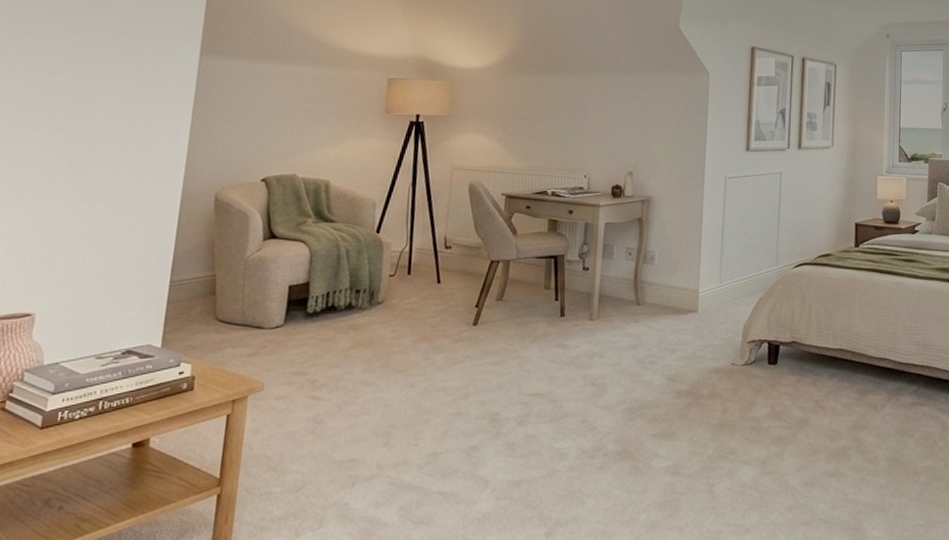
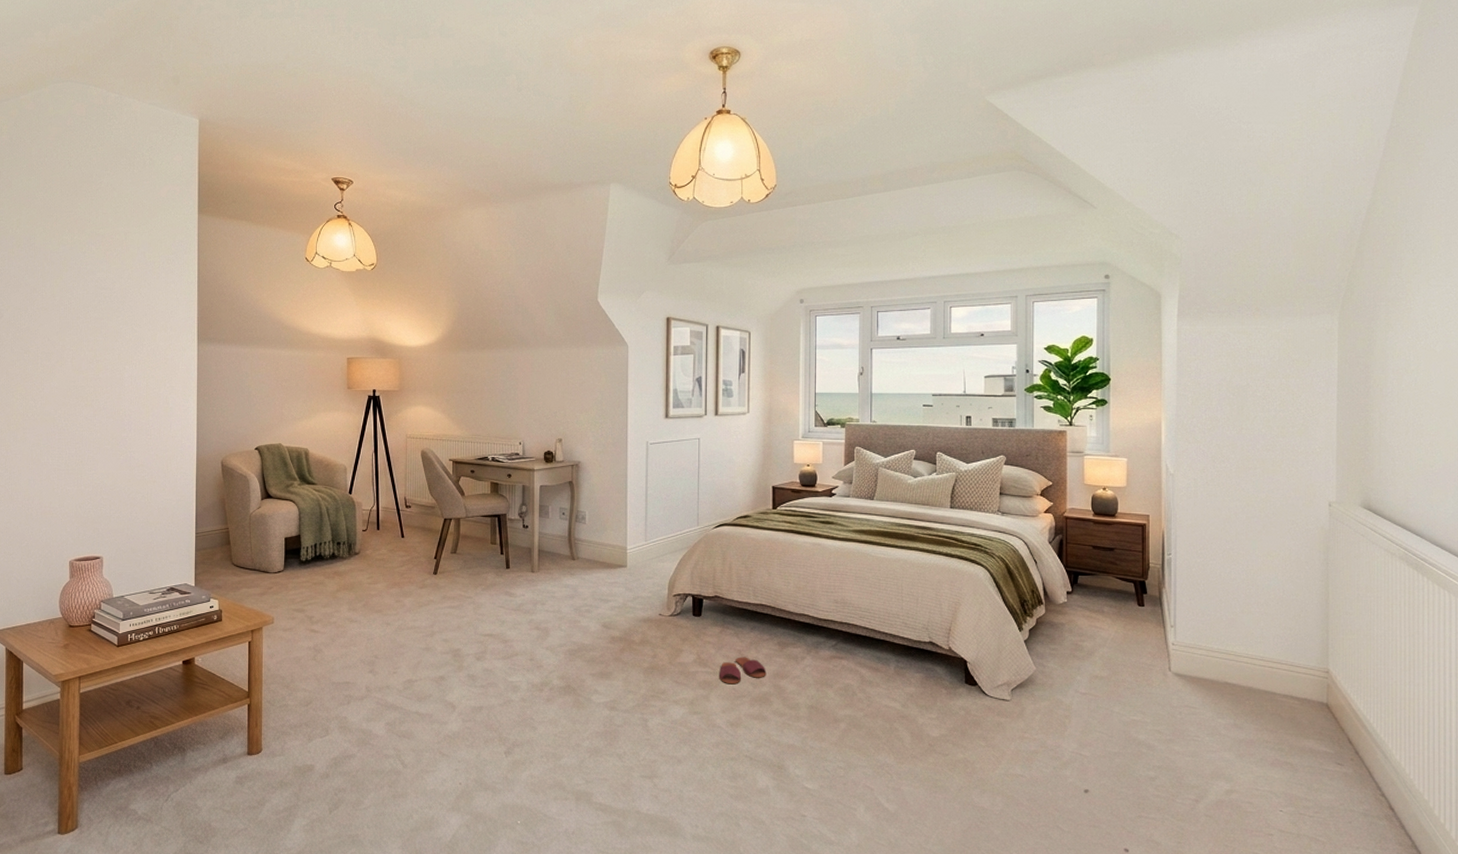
slippers: none [793,407,845,439] -> present [718,657,767,685]

